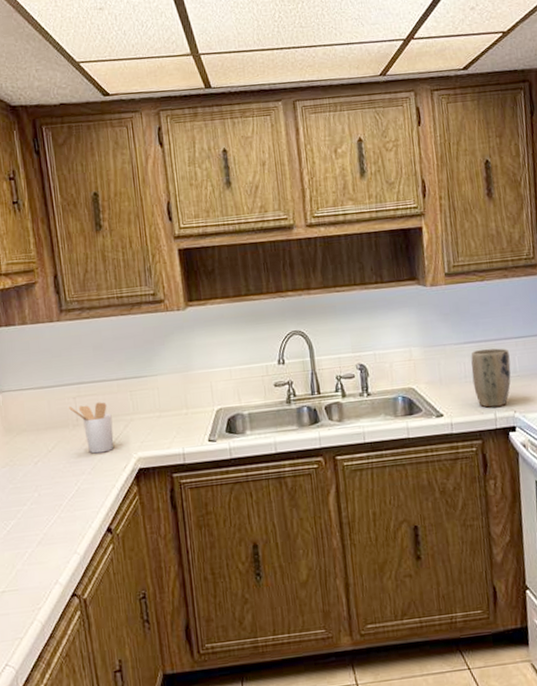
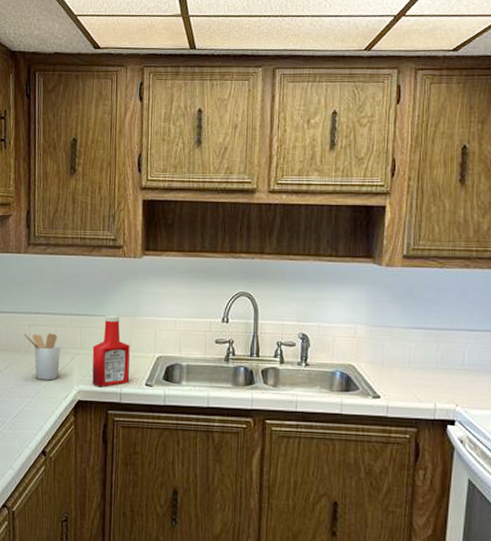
ketchup bottle: none [146,372,191,450] -> present [92,314,130,387]
plant pot: present [471,348,511,408] -> none [416,336,459,397]

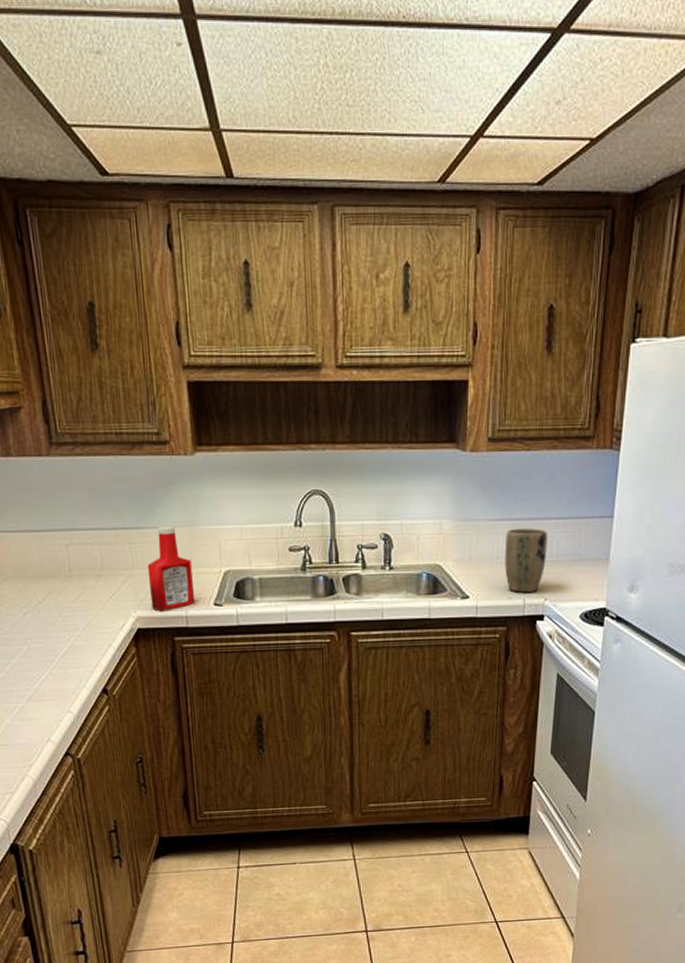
utensil holder: present [24,333,61,380] -> none [61,552,111,609]
plant pot: none [416,336,459,397] -> present [504,528,547,593]

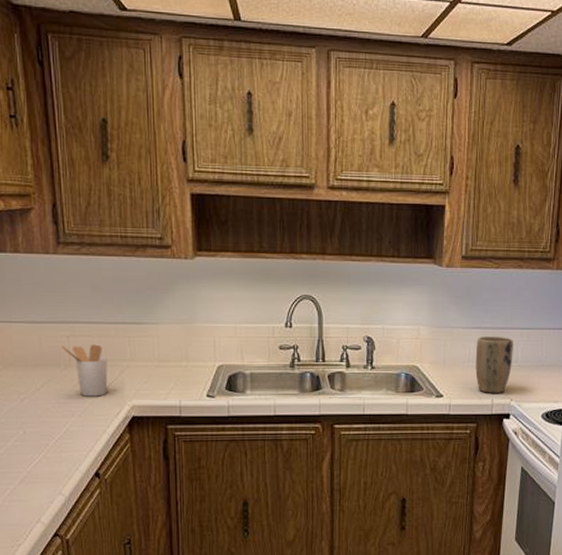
utensil holder: none [61,552,111,609] -> present [61,344,108,397]
ketchup bottle: present [147,525,195,611] -> none [144,322,189,400]

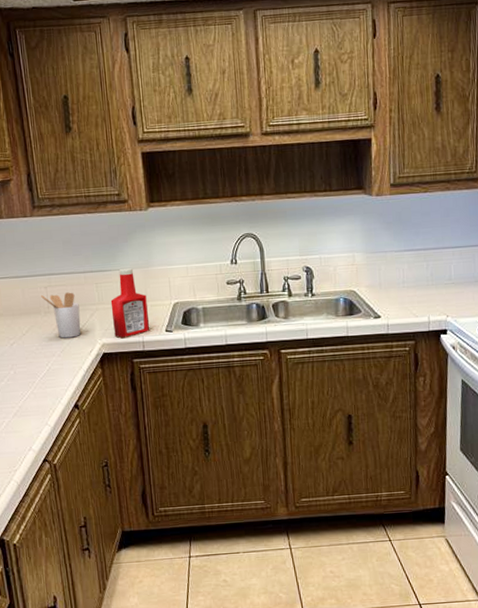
ketchup bottle: none [144,322,189,400] -> present [110,267,150,338]
plant pot: present [475,336,513,393] -> none [409,256,447,311]

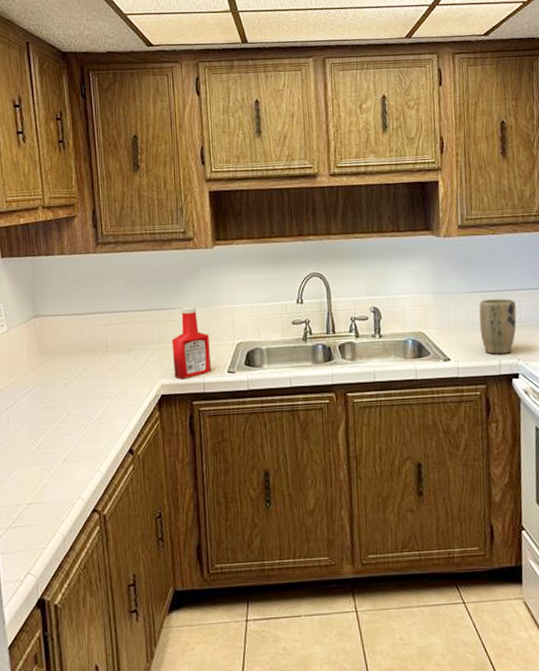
utensil holder: present [41,292,81,338] -> none [100,330,140,379]
plant pot: none [409,256,447,311] -> present [479,298,517,354]

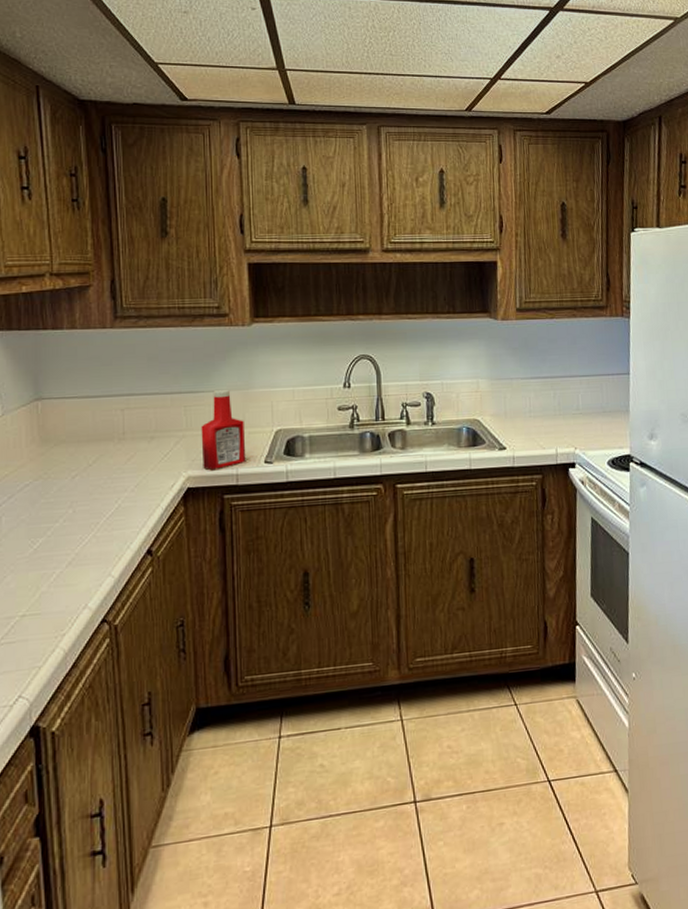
plant pot: present [479,298,517,354] -> none [536,385,574,443]

